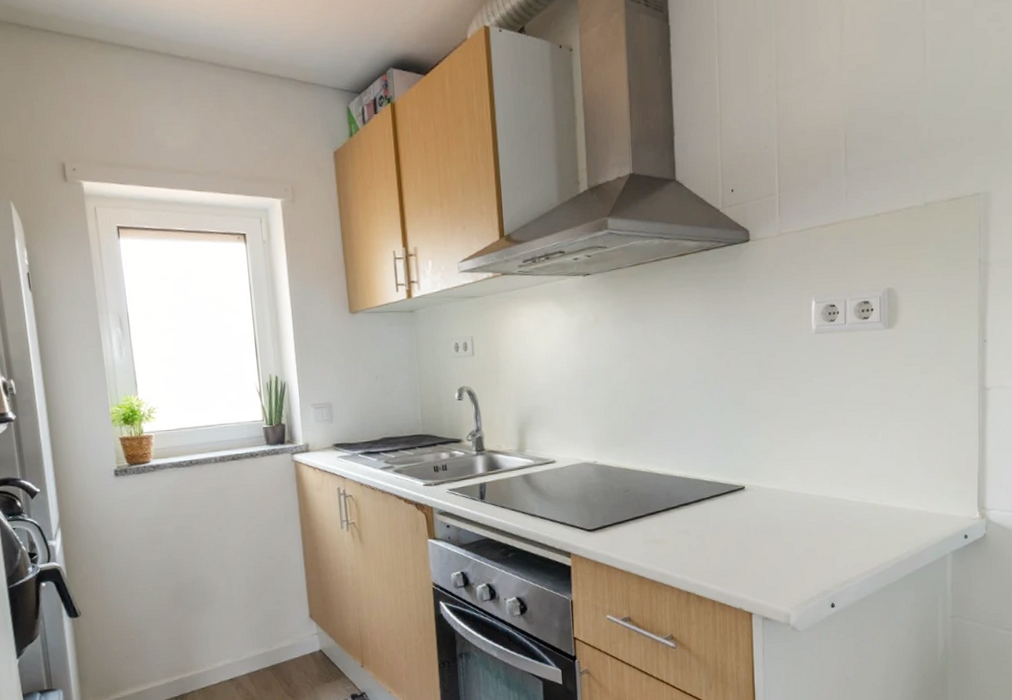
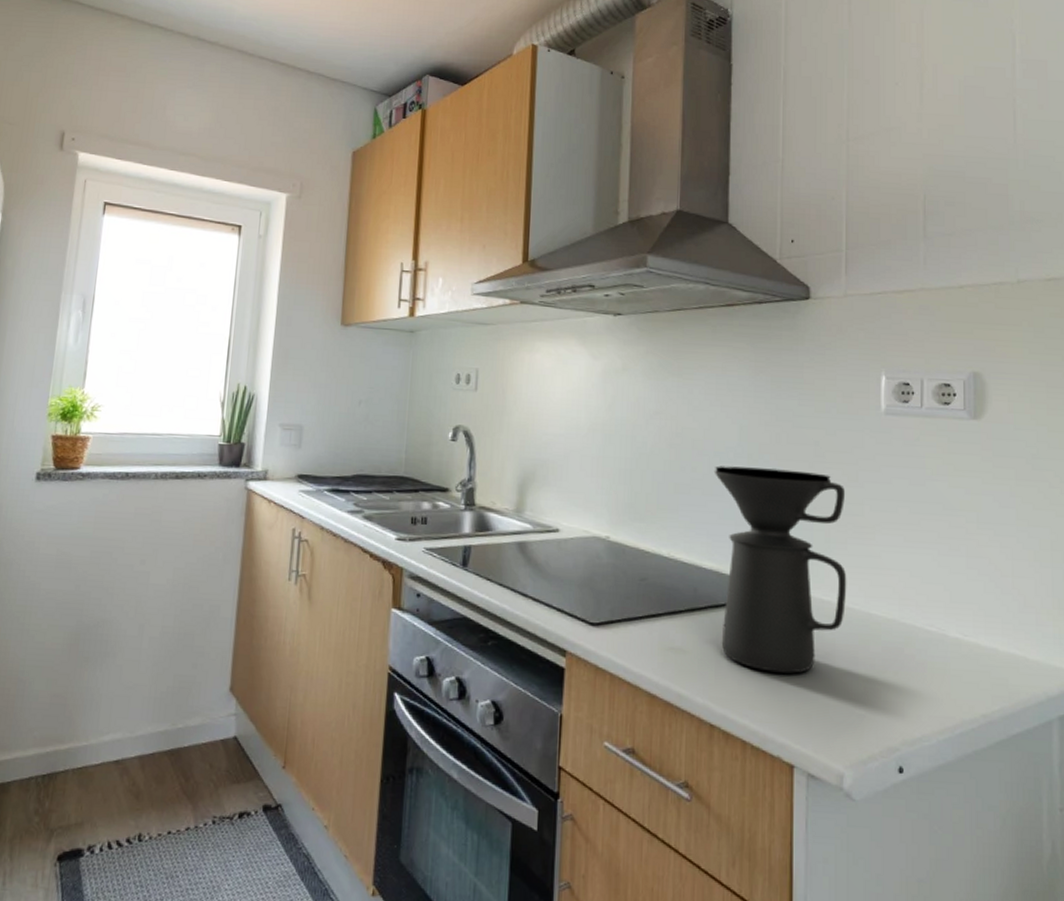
coffee maker: none [677,389,789,548] -> present [713,466,847,674]

